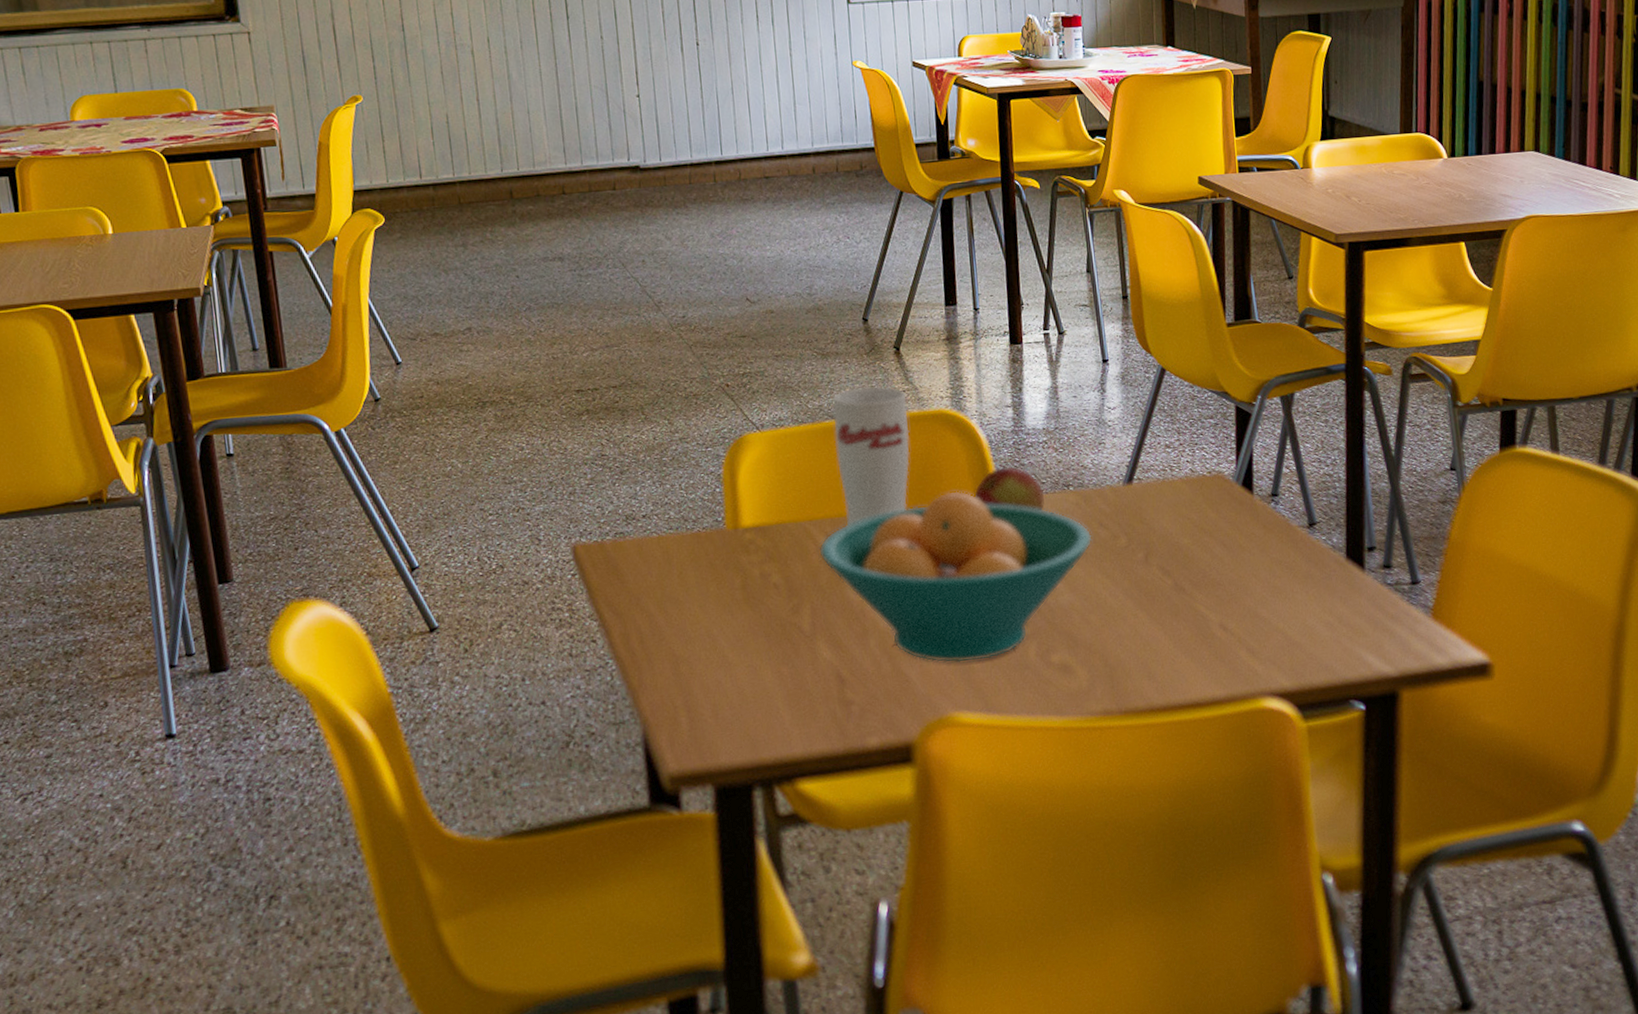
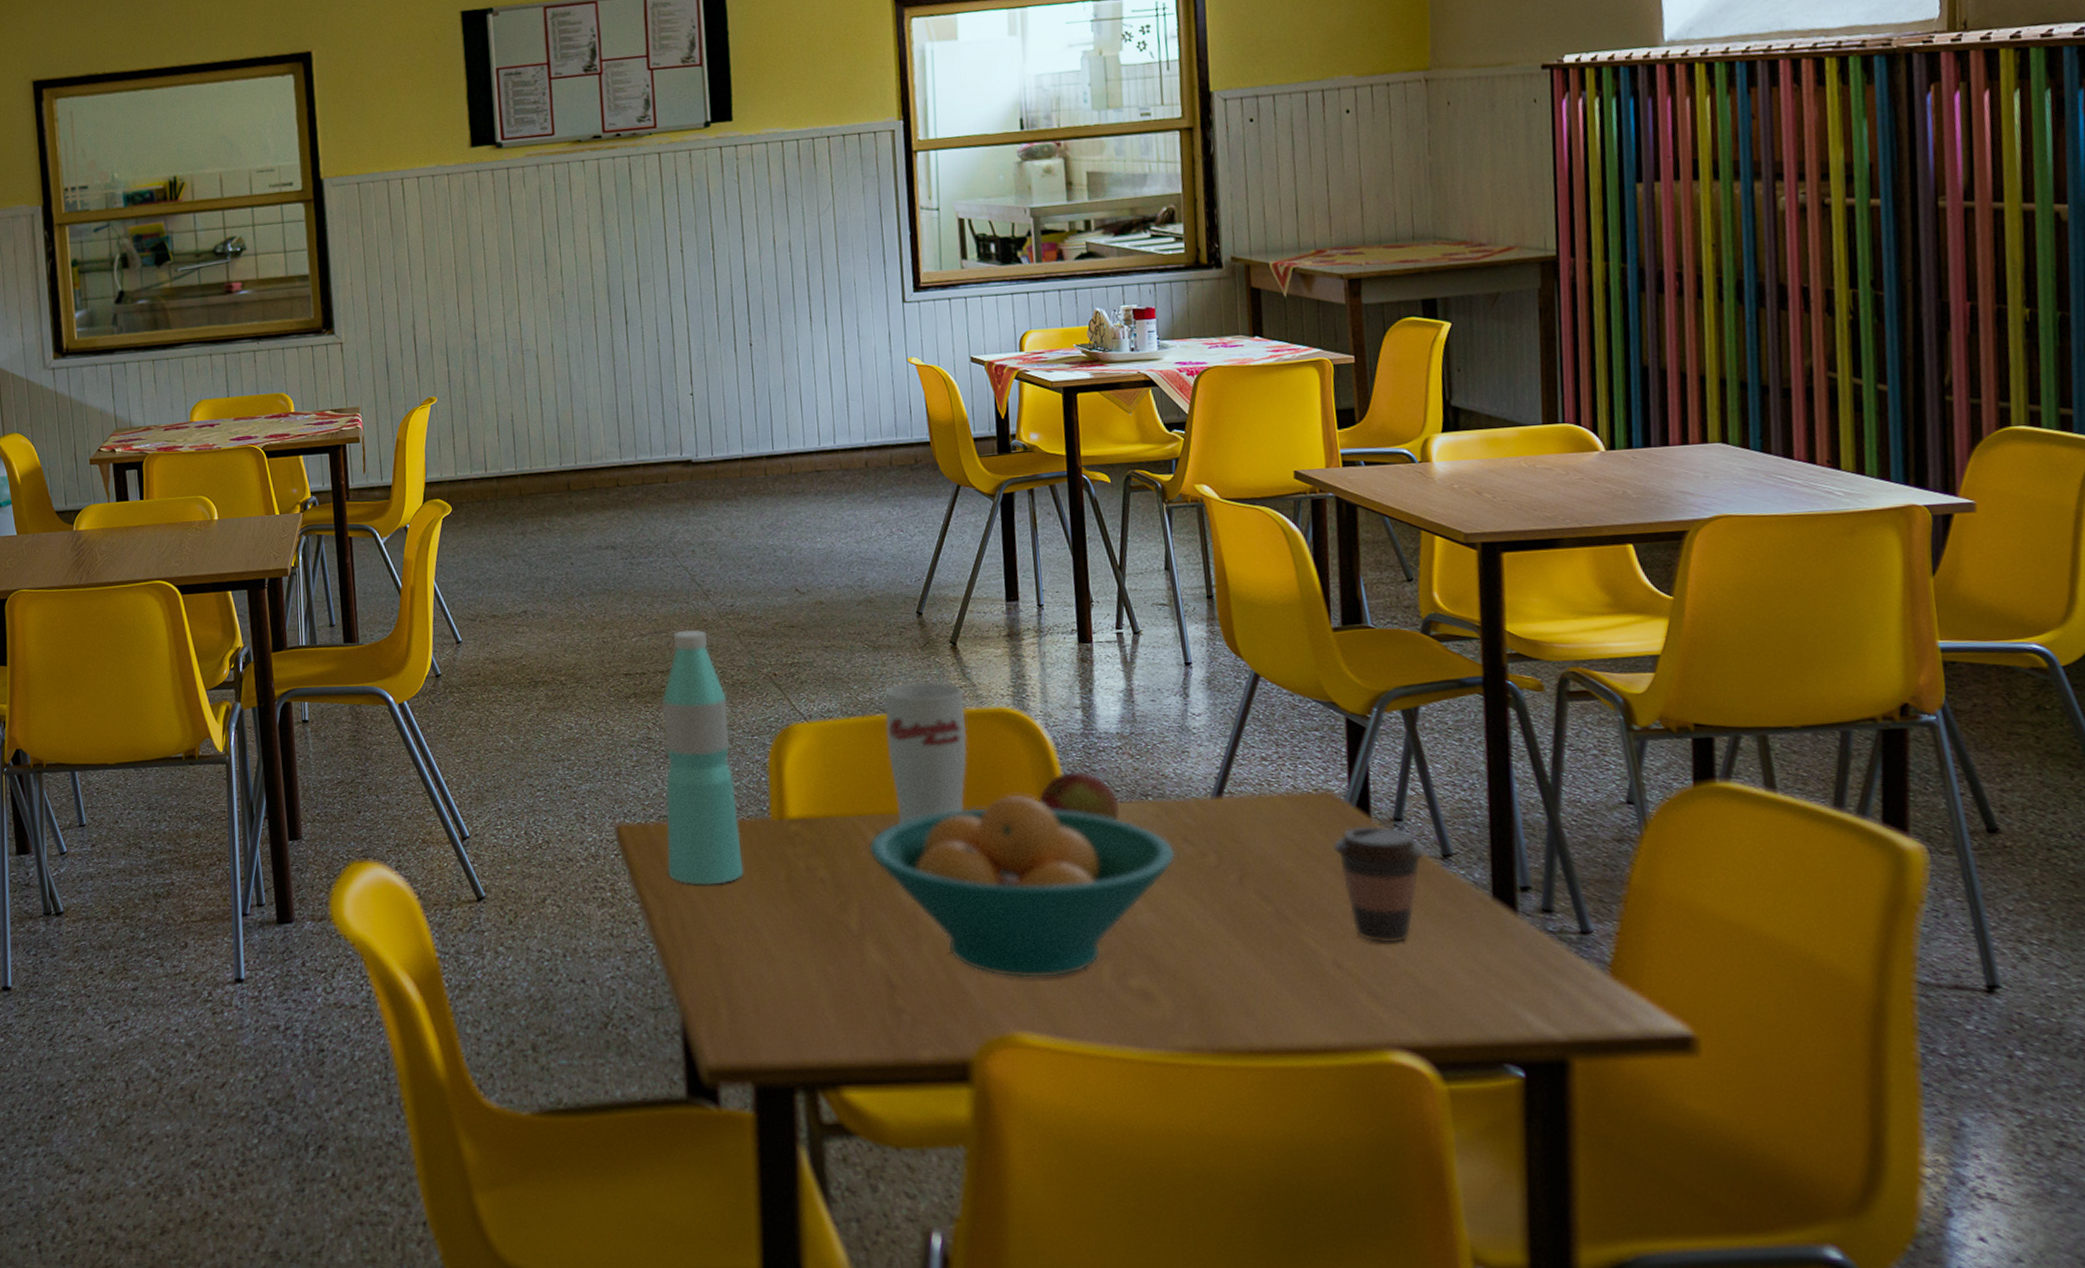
water bottle: none [615,342,701,600] -> present [661,629,744,886]
coffee cup: none [1222,500,1296,606] -> present [1332,825,1426,944]

